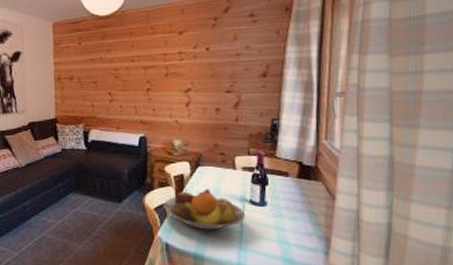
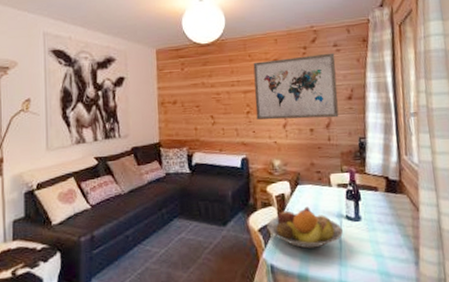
wall art: none [156,24,251,98] -> present [253,53,339,120]

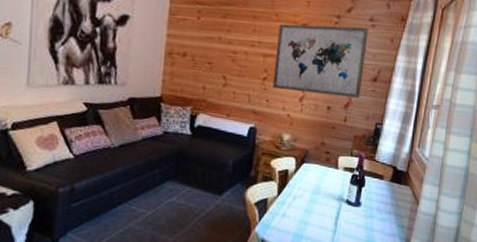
fruit bowl: present [267,206,343,249] -> none [264,185,340,228]

